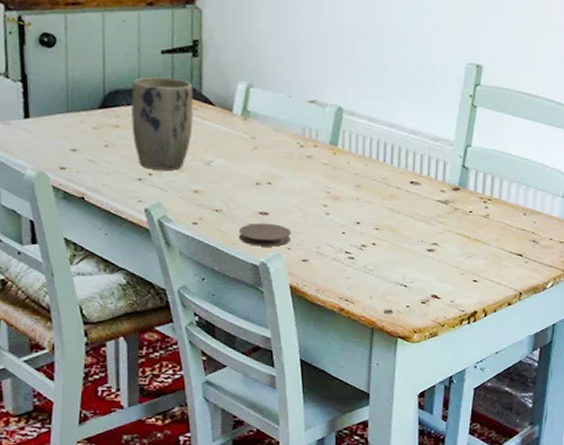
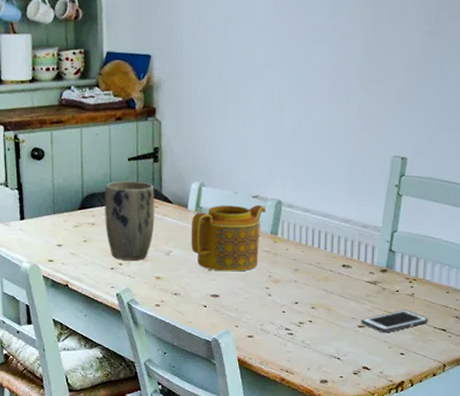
teapot: none [236,109,325,187] -> present [191,204,266,272]
coaster: present [238,223,291,247] -> none [194,304,239,325]
cell phone: none [430,232,505,258] -> present [361,309,429,333]

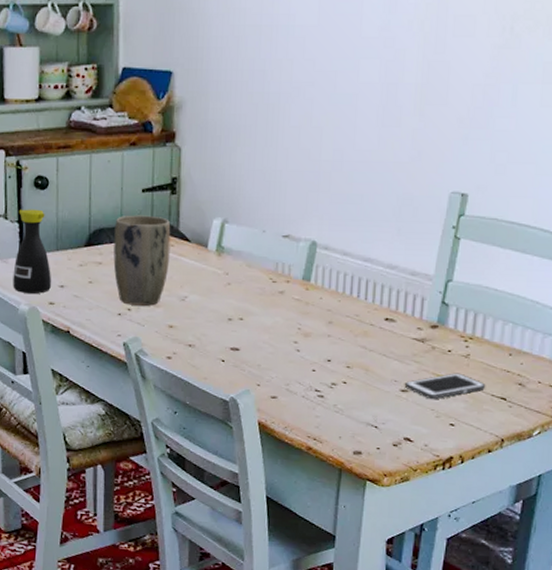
bottle: none [15,177,51,253] -> present [13,209,52,294]
teapot: present [191,204,266,272] -> none [209,245,298,323]

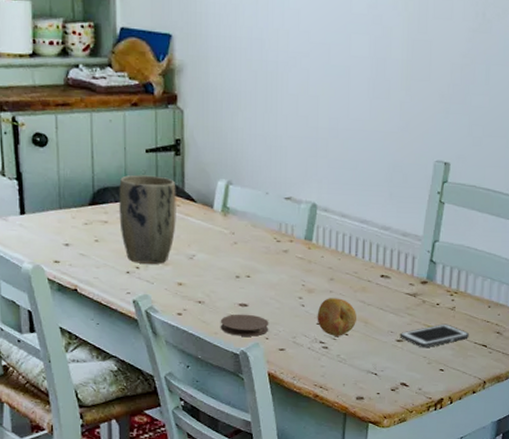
bottle: present [13,209,52,294] -> none [14,166,56,253]
coaster: none [210,358,261,383] -> present [220,314,269,337]
fruit: none [312,342,357,385] -> present [317,298,357,336]

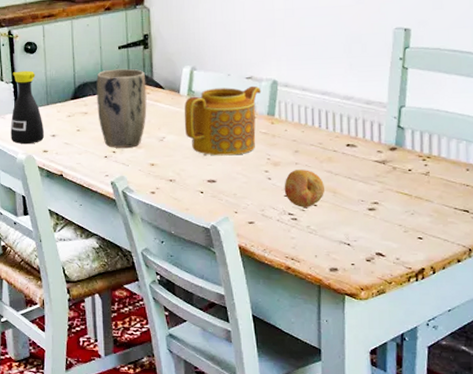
bottle: none [14,166,56,253] -> present [10,70,45,145]
teapot: none [217,206,300,280] -> present [184,85,262,156]
coaster: present [220,314,269,337] -> none [190,189,238,211]
cell phone: present [399,323,470,348] -> none [371,190,448,216]

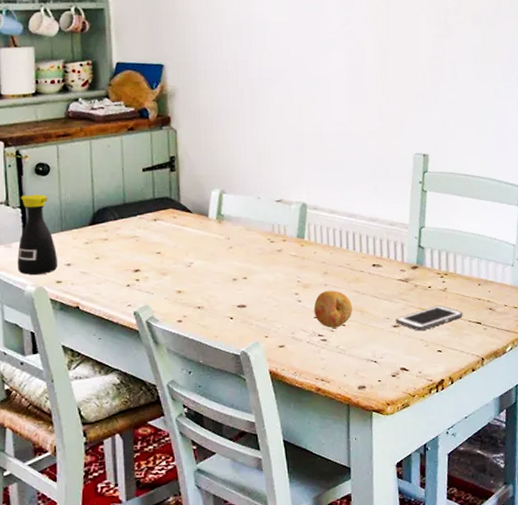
plant pot: present [96,68,147,148] -> none [118,192,174,276]
teapot: present [184,85,262,156] -> none [213,208,291,280]
cell phone: none [371,190,448,216] -> present [395,305,463,331]

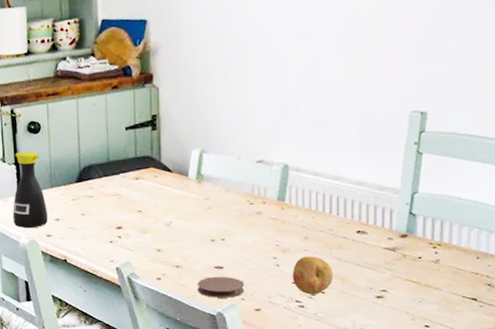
coaster: none [219,314,268,337] -> present [197,276,245,298]
cell phone: present [395,305,463,331] -> none [379,277,457,304]

